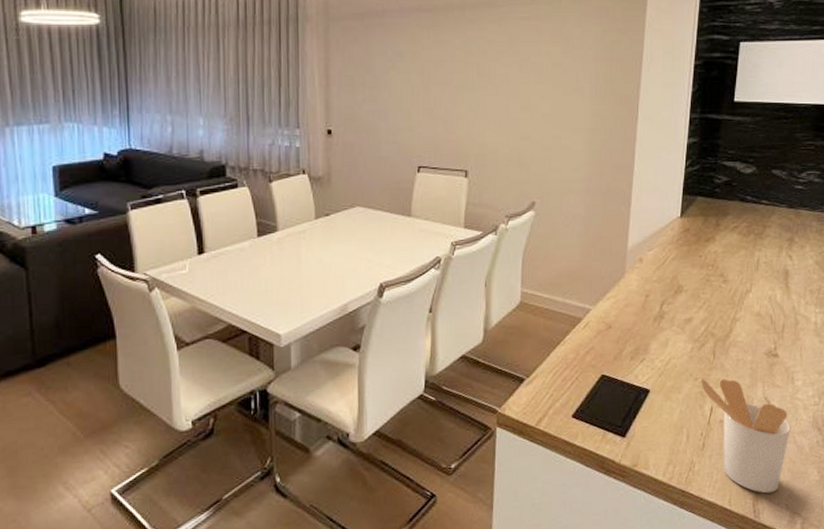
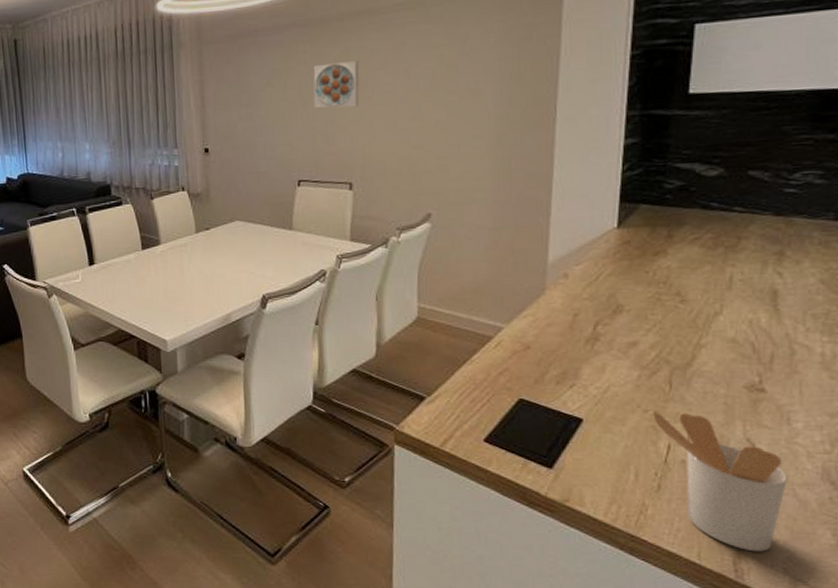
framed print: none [436,51,477,95] -> present [313,61,359,108]

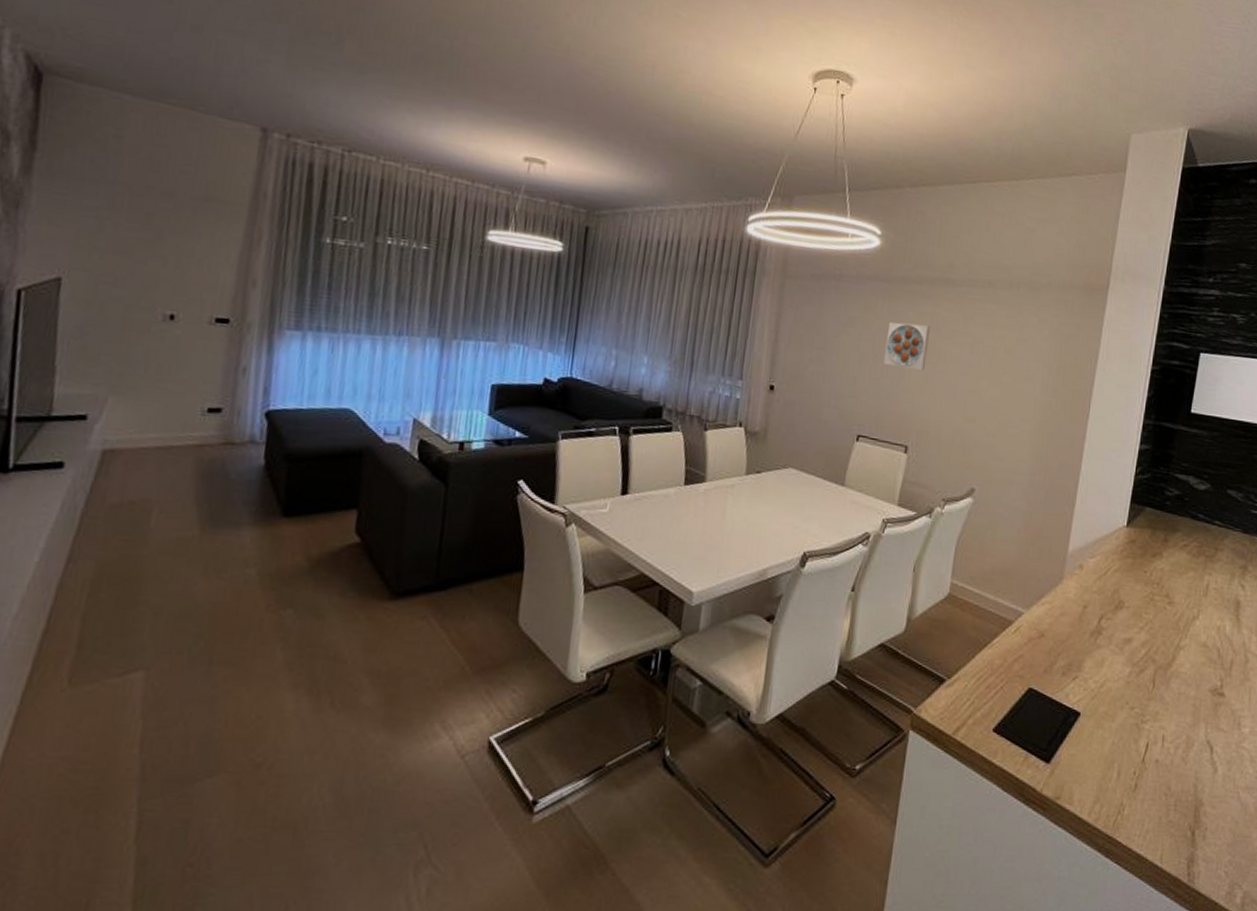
utensil holder: present [651,411,787,552] -> none [1136,708,1234,855]

